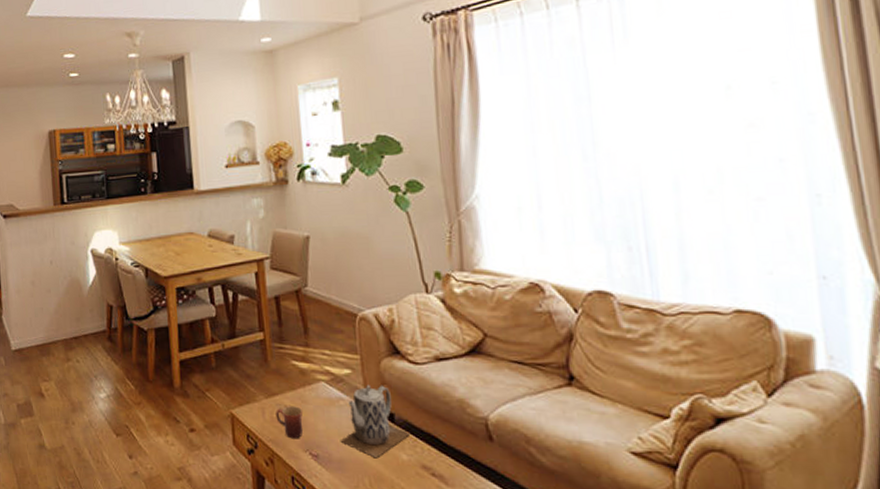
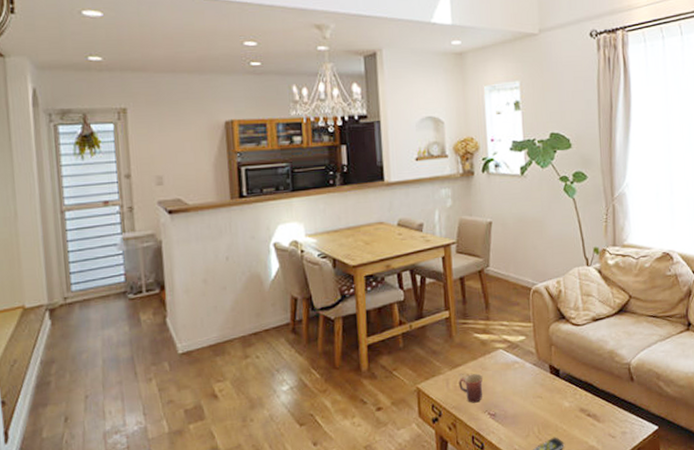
teapot: present [340,384,411,459] -> none [514,346,572,409]

